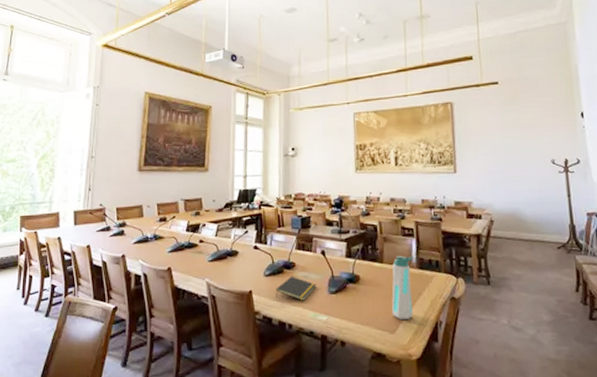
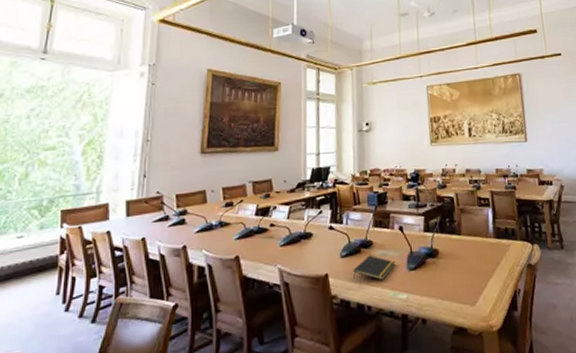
water bottle: present [391,255,414,319] -> none [470,226,493,291]

